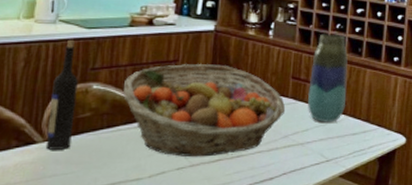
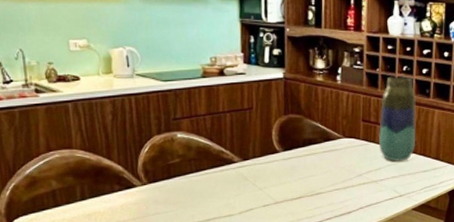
wine bottle: present [45,40,78,150] -> none [141,93,166,192]
fruit basket: present [123,64,286,158] -> none [205,110,358,196]

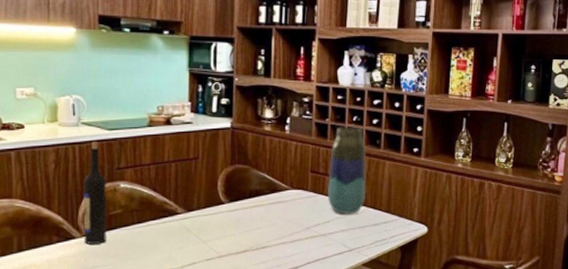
wine bottle: none [141,93,166,192] -> present [83,142,107,244]

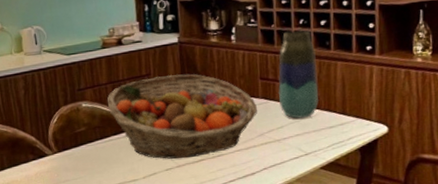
wine bottle: present [83,142,107,244] -> none [50,67,75,161]
fruit basket: none [149,161,306,249] -> present [107,74,258,159]

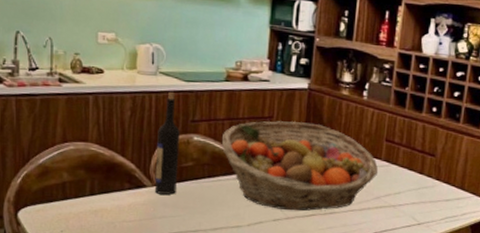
wine bottle: none [50,67,75,161] -> present [154,92,180,195]
vase: present [278,30,319,119] -> none [401,97,445,187]

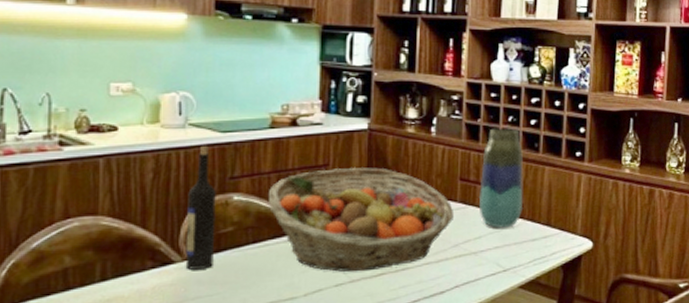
vase: none [401,97,445,187] -> present [480,128,523,228]

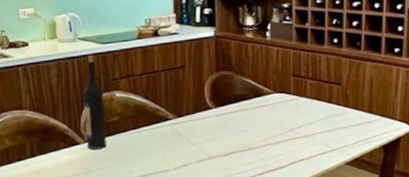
fruit basket: present [269,167,455,273] -> none [142,68,289,152]
vase: present [480,128,523,228] -> none [310,30,348,116]

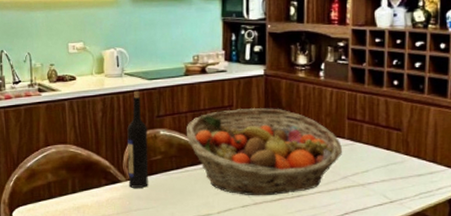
fruit basket: none [142,68,289,152] -> present [187,108,343,196]

